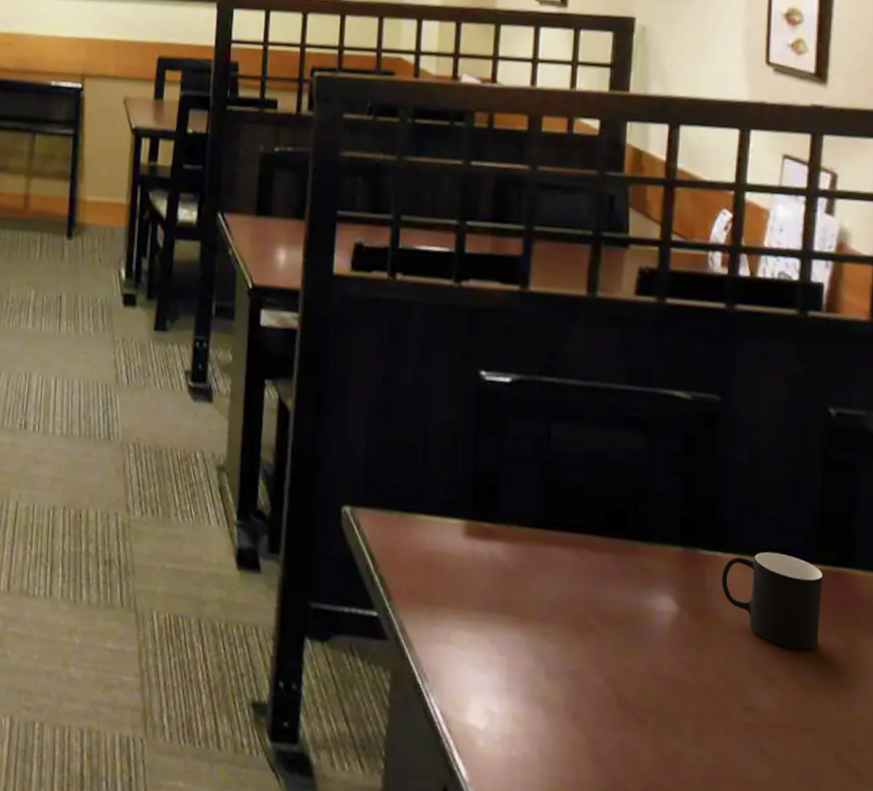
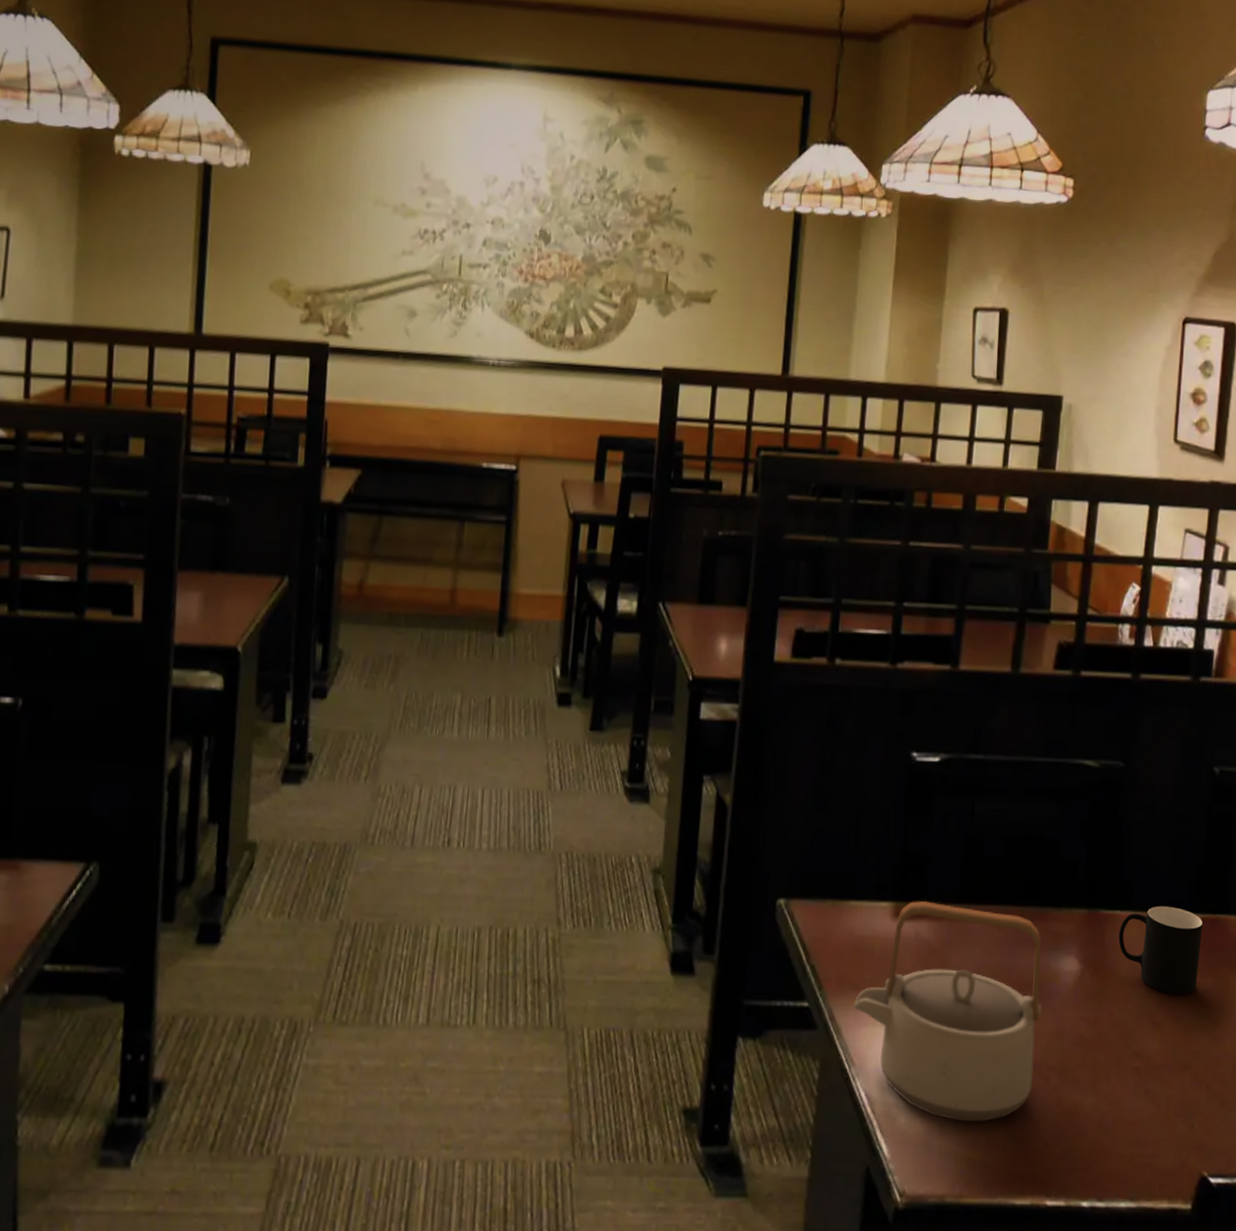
teapot: none [425,521,635,758] -> present [853,900,1042,1122]

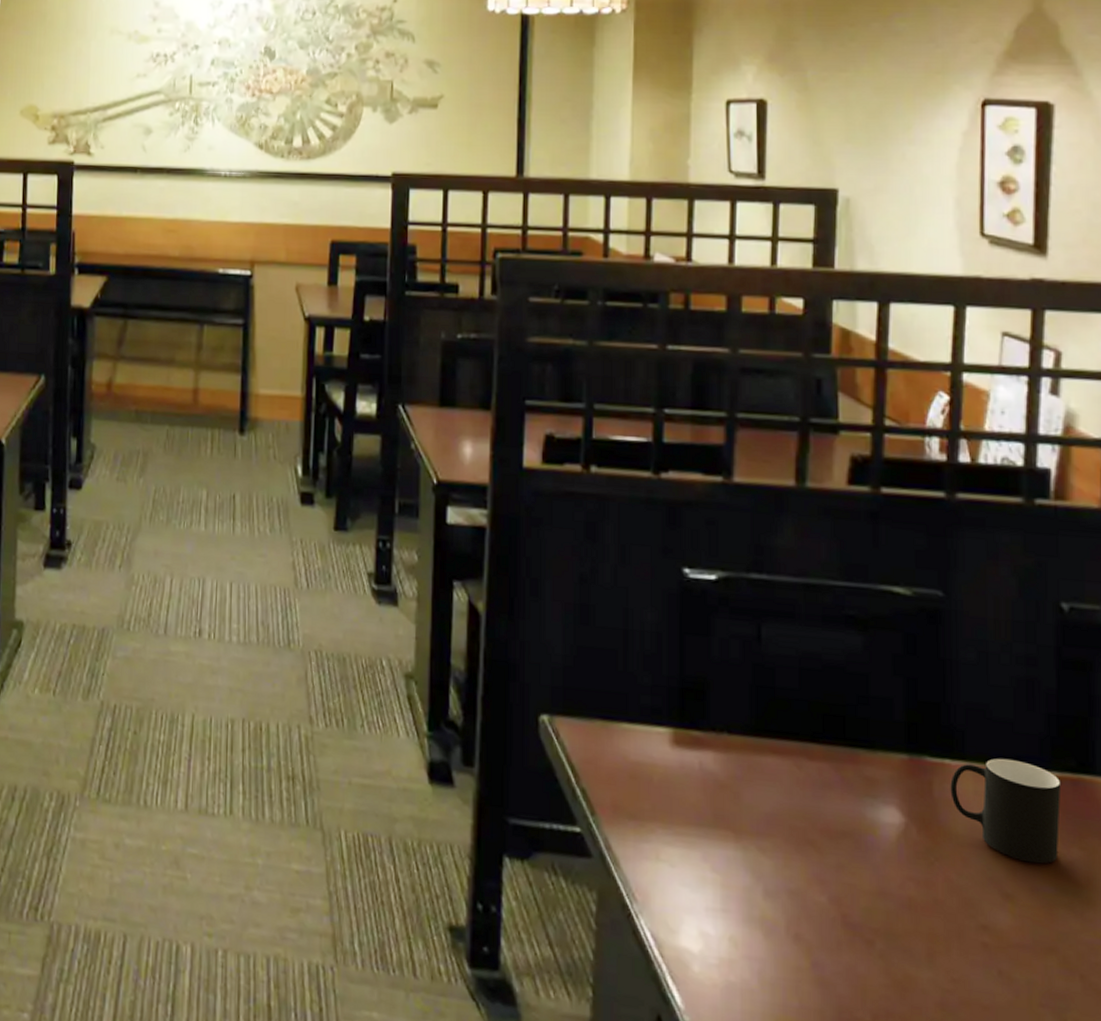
teapot: present [853,900,1042,1122] -> none [632,729,859,983]

